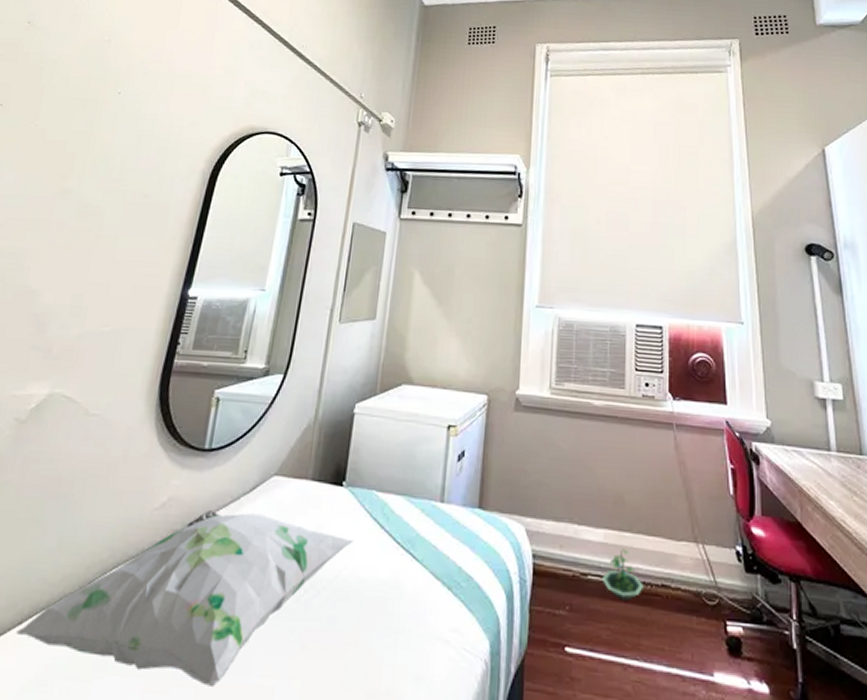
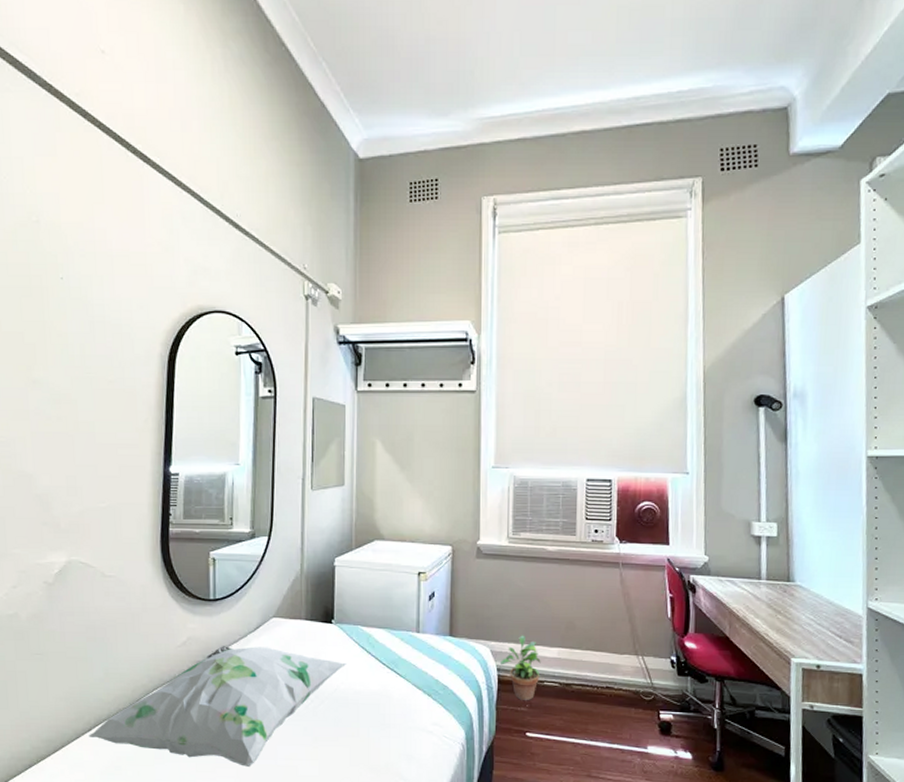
potted plant: none [535,510,584,600] -> present [499,635,541,700]
terrarium: present [602,549,644,600] -> none [556,662,591,699]

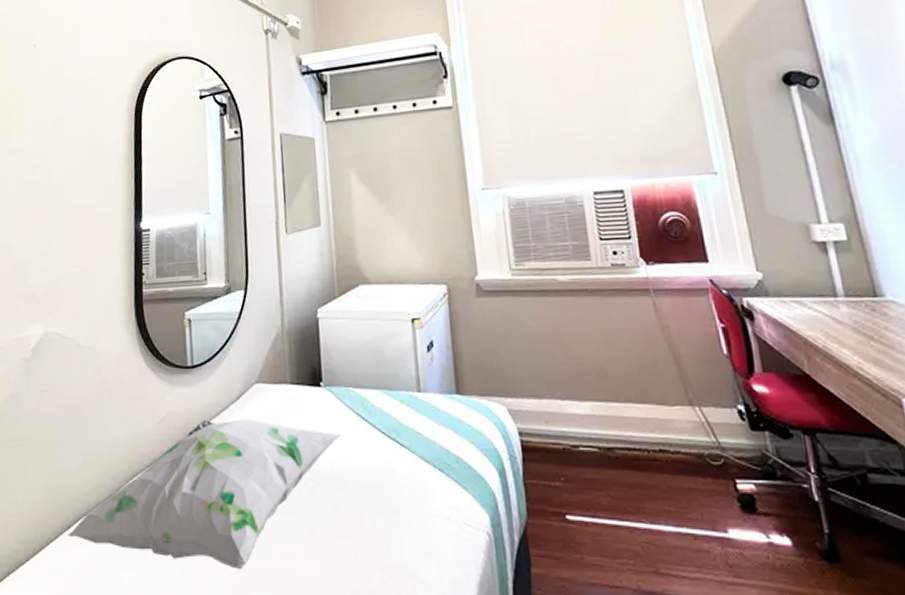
potted plant: present [499,635,541,700] -> none [520,388,574,472]

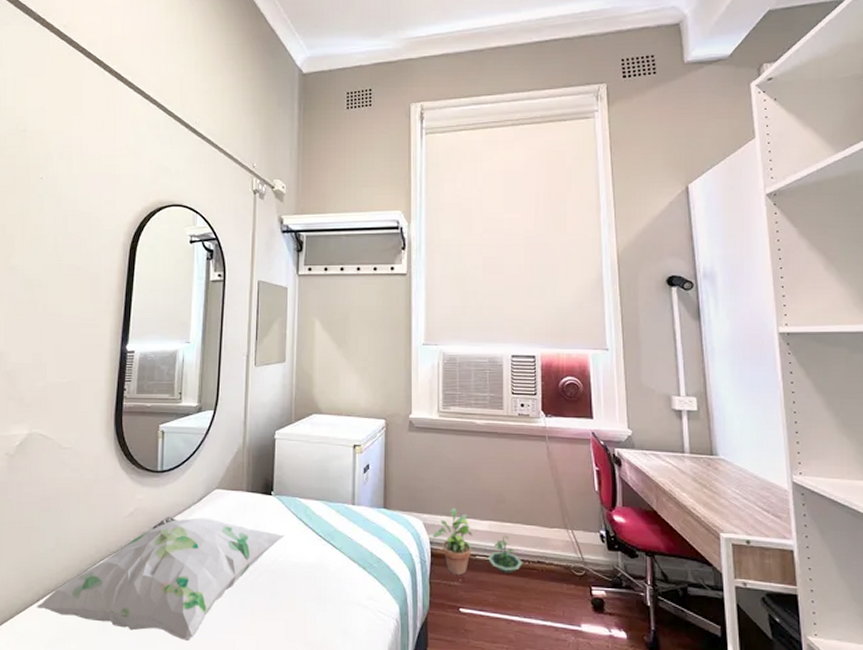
potted plant: none [520,388,574,472] -> present [432,508,472,574]
terrarium: none [594,419,640,467] -> present [488,535,522,573]

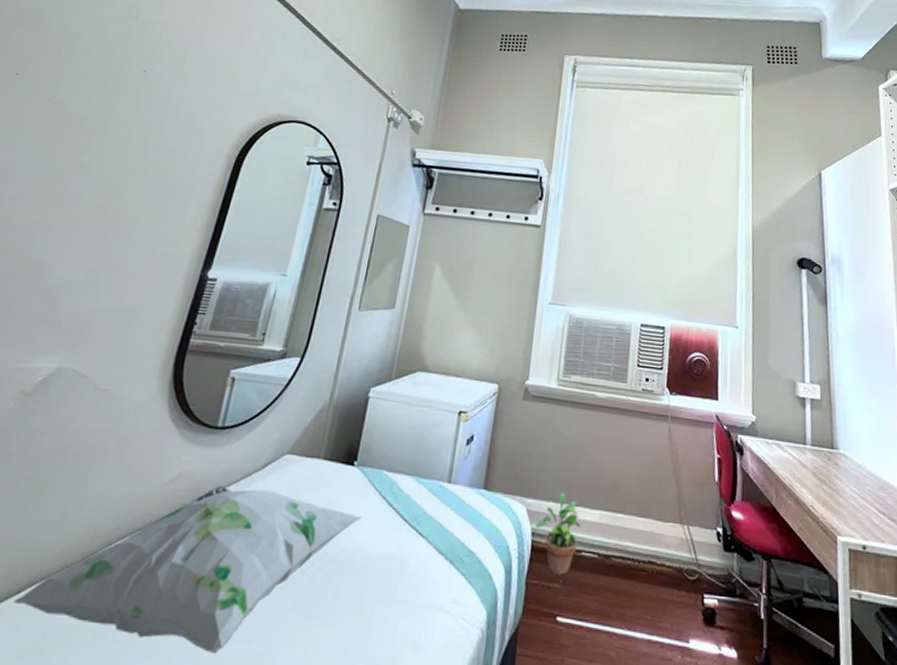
terrarium: present [488,535,522,573] -> none [595,528,632,575]

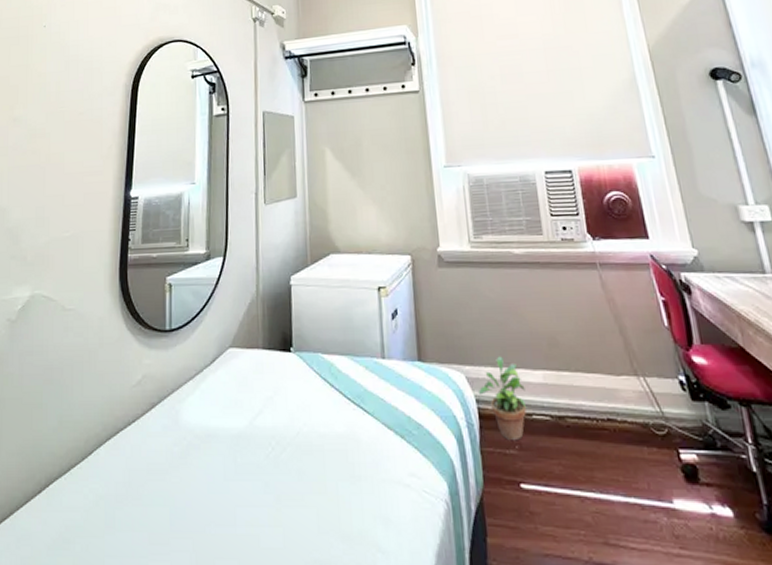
decorative pillow: present [13,486,362,653] -> none [38,383,309,537]

